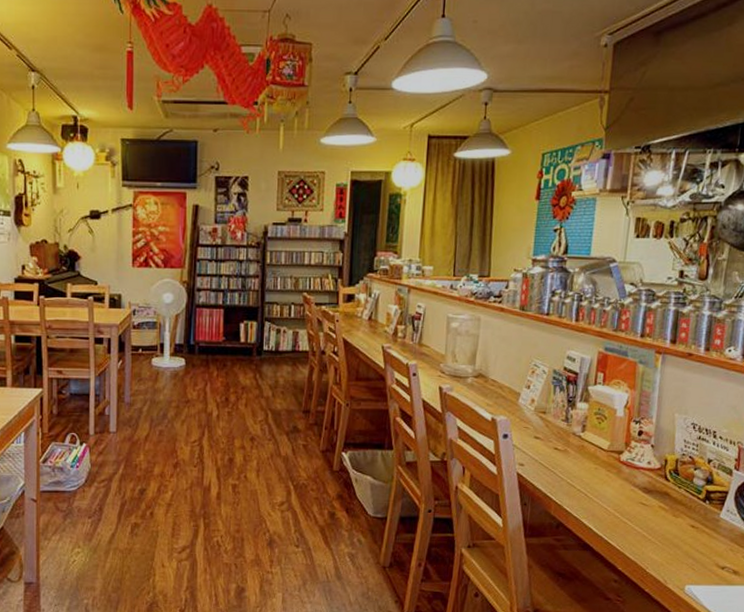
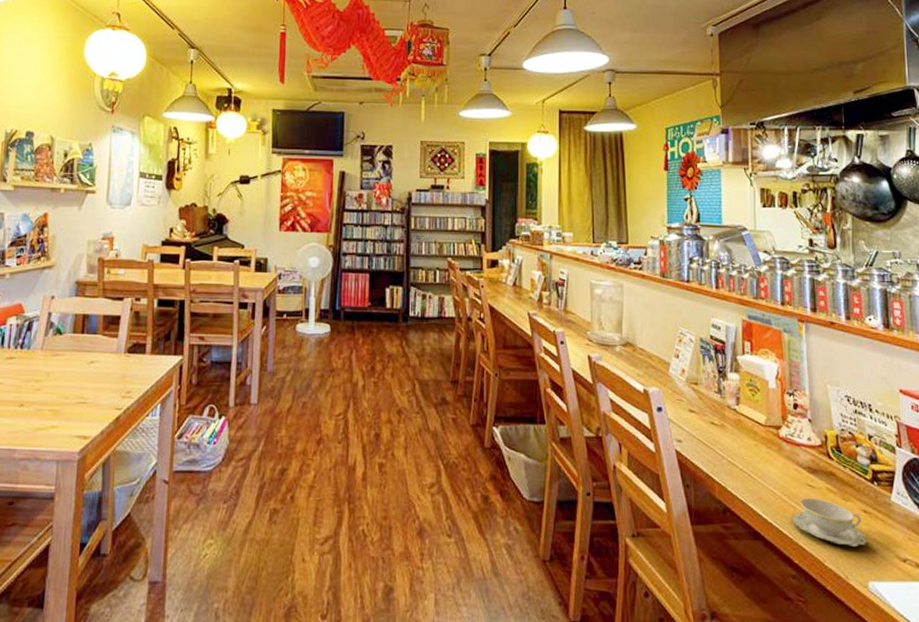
teacup: none [621,515,690,557] -> present [792,498,867,547]

